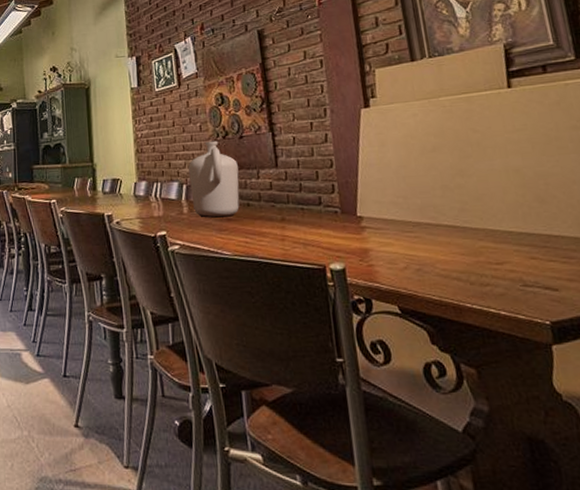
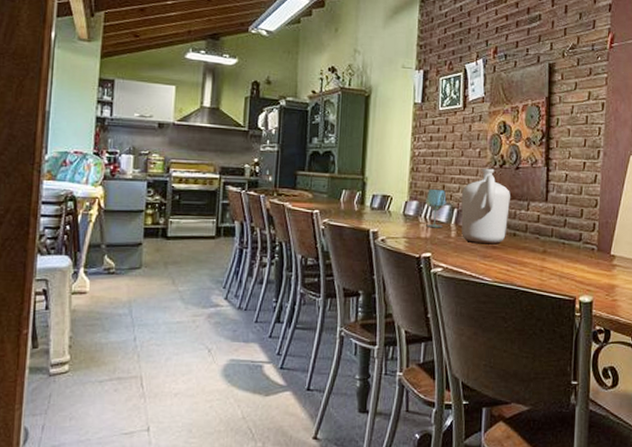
wine glass: none [154,167,175,206] -> present [426,188,447,228]

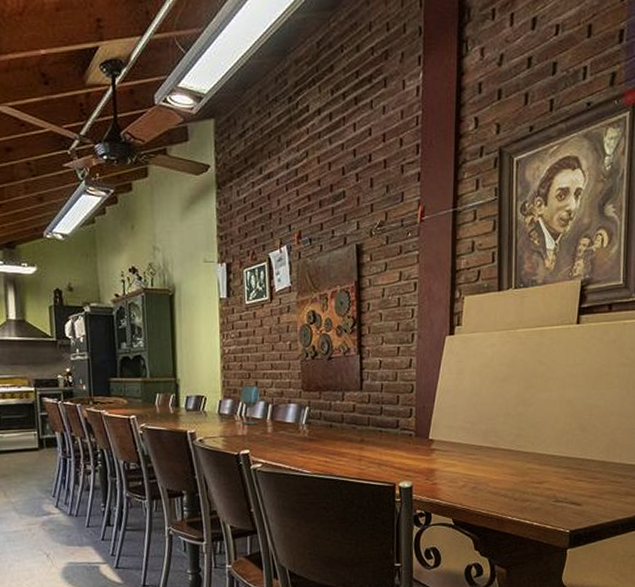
water jug: present [461,168,510,245] -> none [275,360,324,438]

